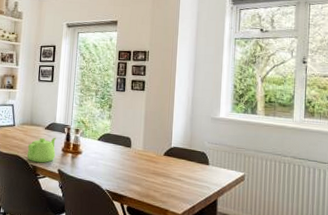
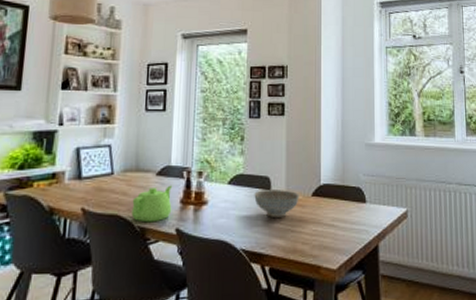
decorative bowl: none [118,147,154,169] -> present [254,190,299,217]

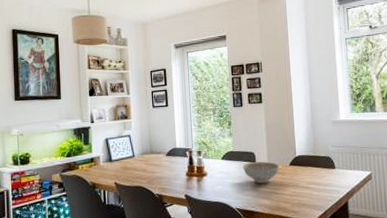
teapot: present [131,185,173,223] -> none [150,162,181,191]

